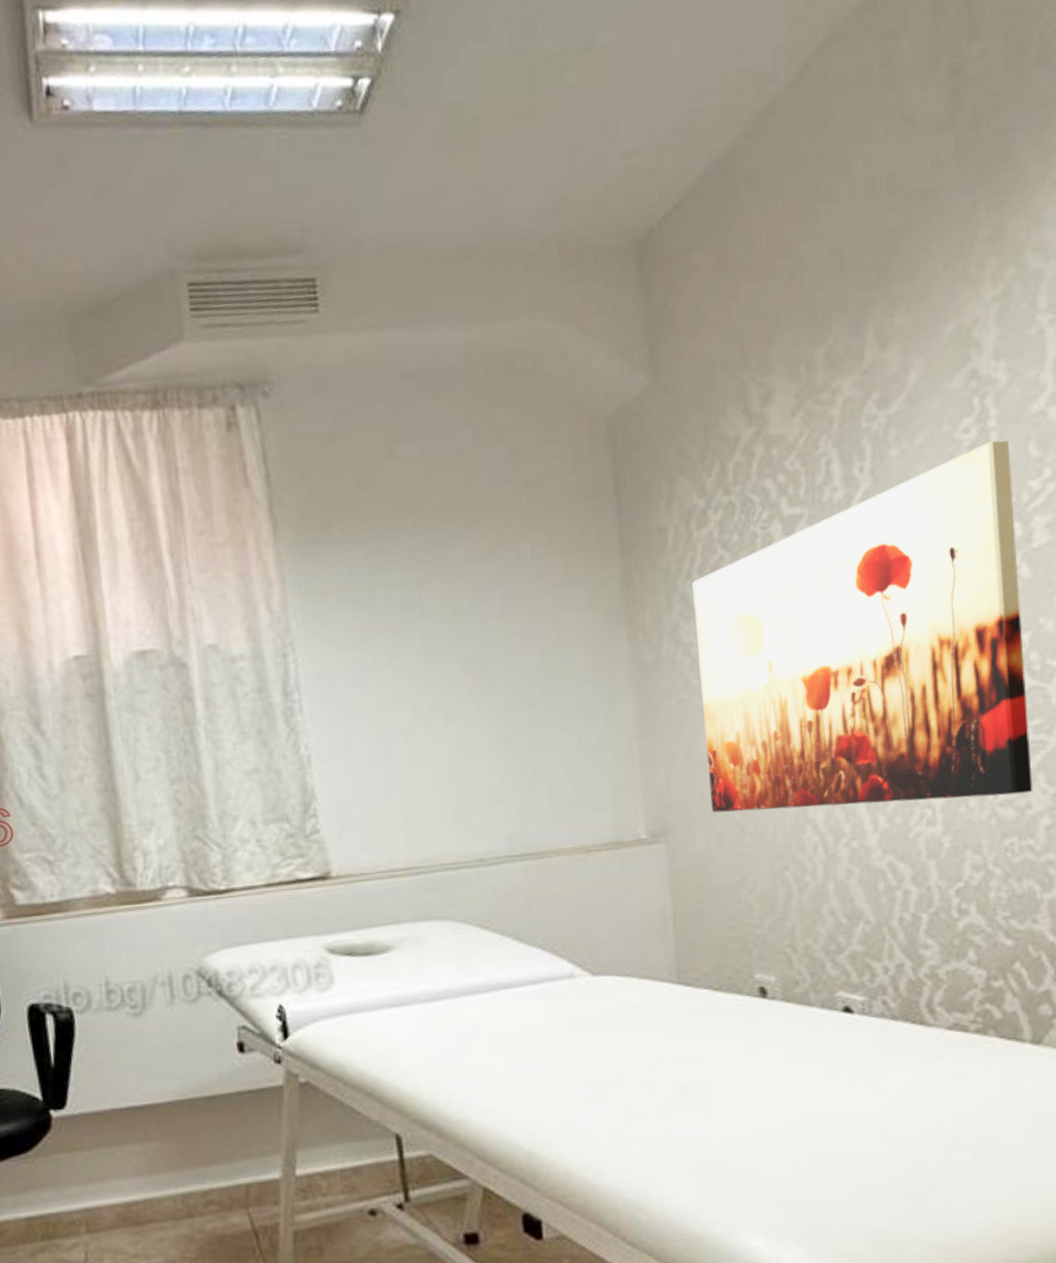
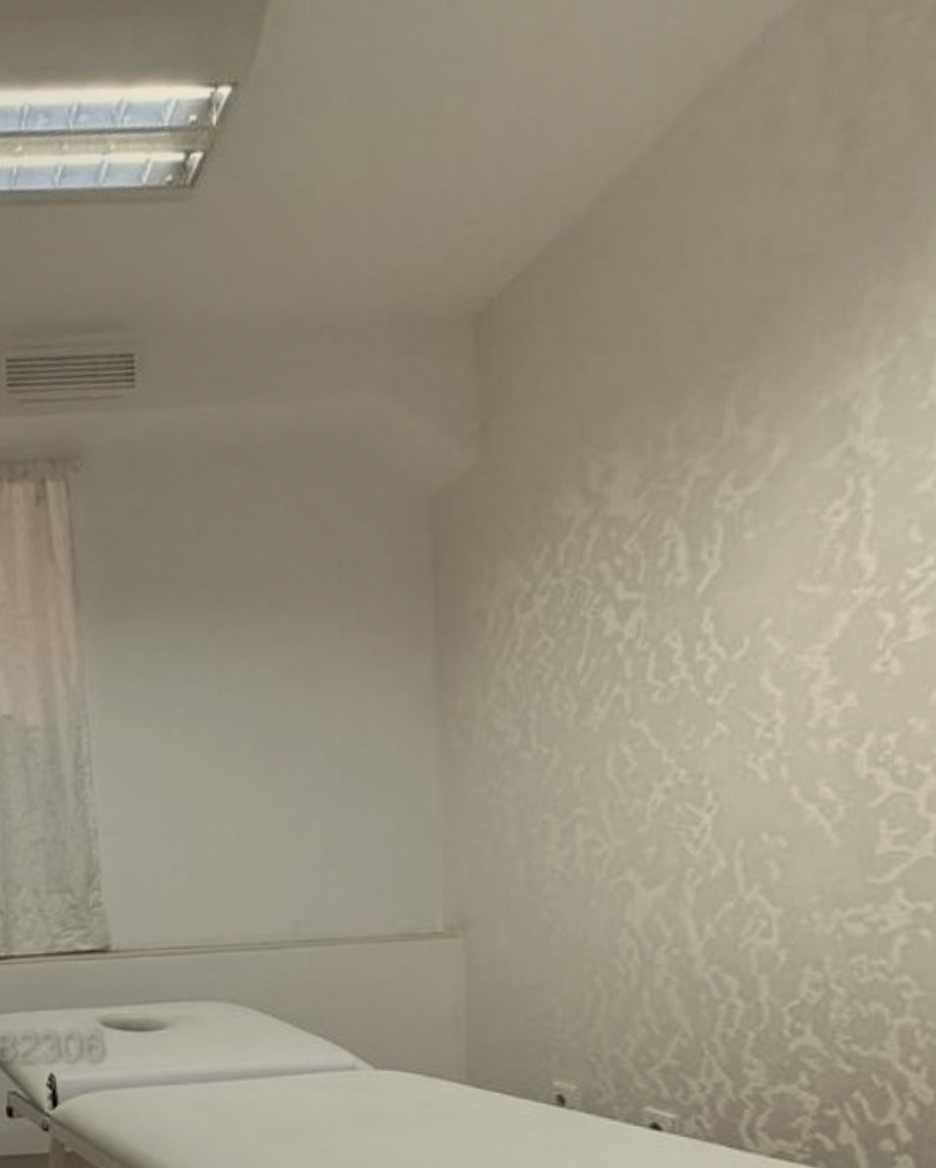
wall art: present [692,440,1033,813] -> none [511,523,889,910]

